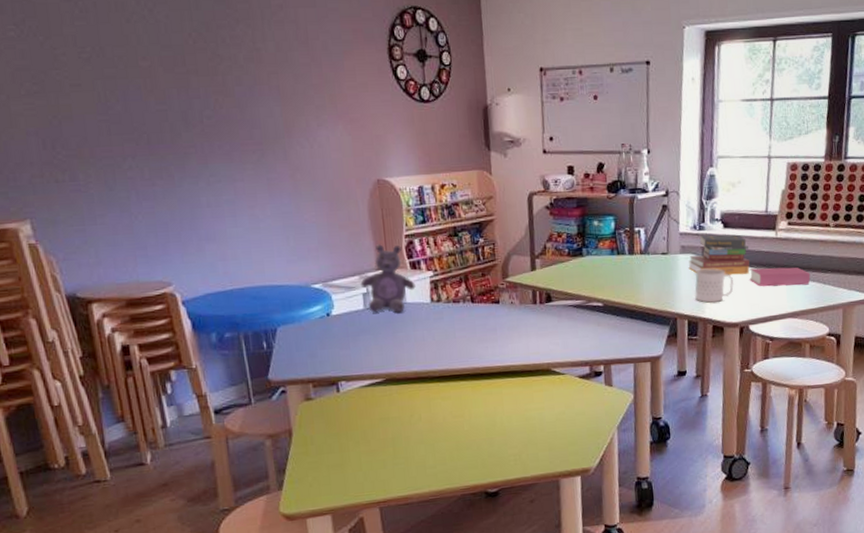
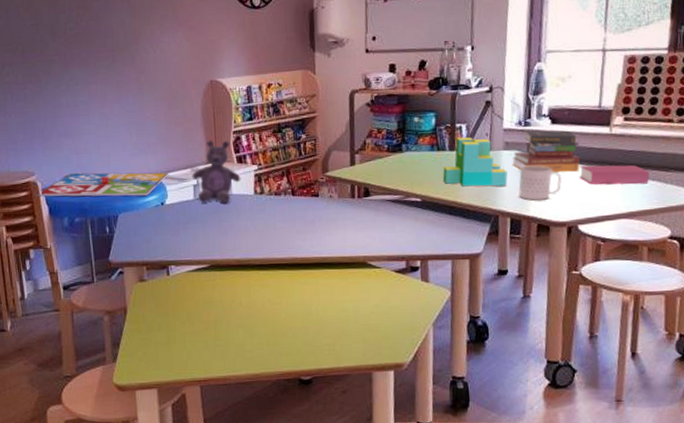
gameboard: none [172,280,336,311] -> present [34,172,170,197]
toy blocks: none [623,240,685,291] -> present [443,136,508,187]

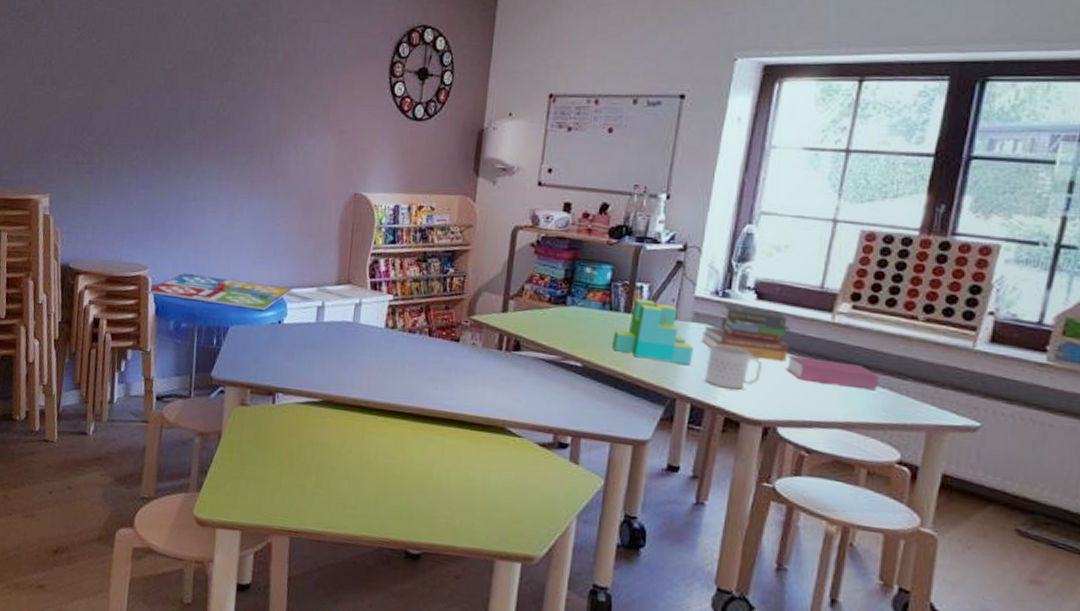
stuffed animal: present [192,140,241,204] -> none [317,259,373,334]

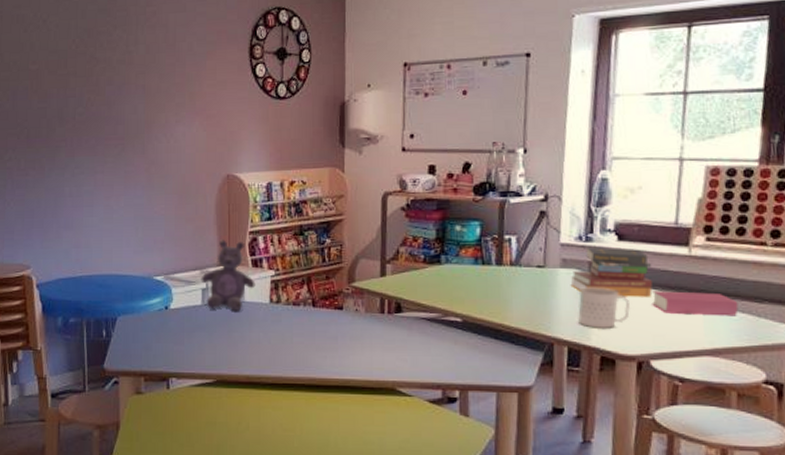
gameboard: present [142,274,293,312] -> none [27,269,177,299]
stuffed animal: none [317,259,373,334] -> present [201,240,256,312]
toy blocks: present [612,298,694,366] -> none [488,250,565,311]

